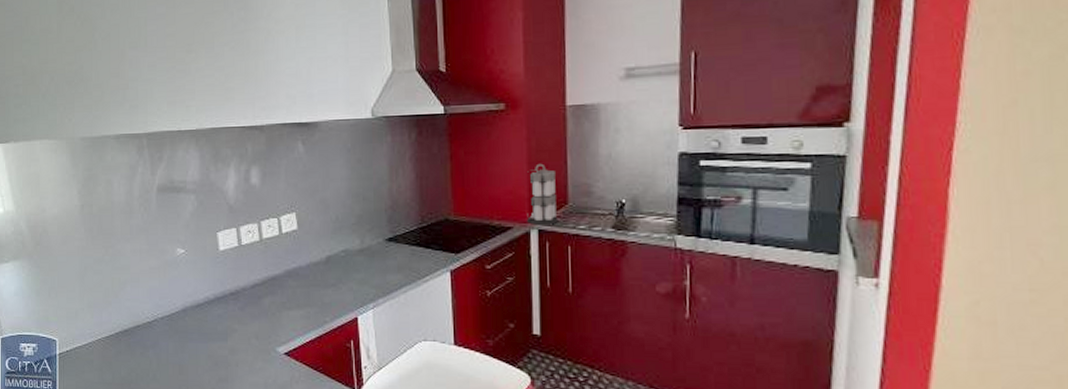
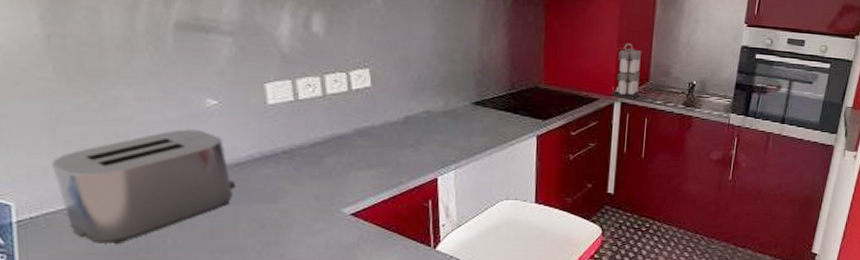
toaster: none [81,275,197,376] -> present [52,129,236,245]

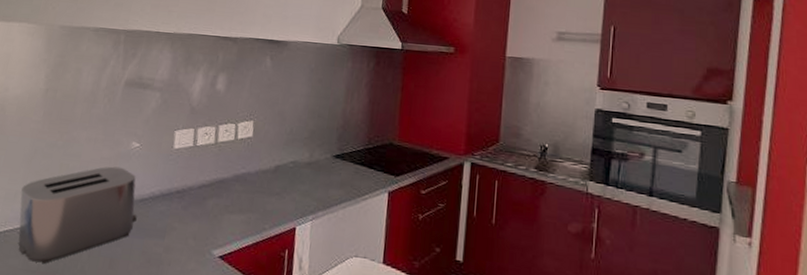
spice rack: present [612,42,641,100] -> none [462,103,491,161]

